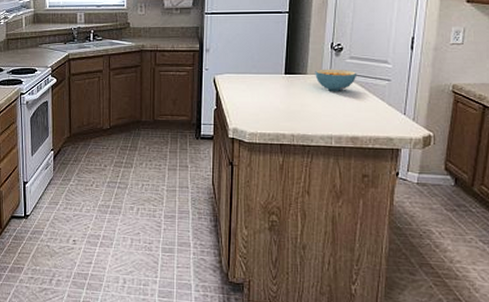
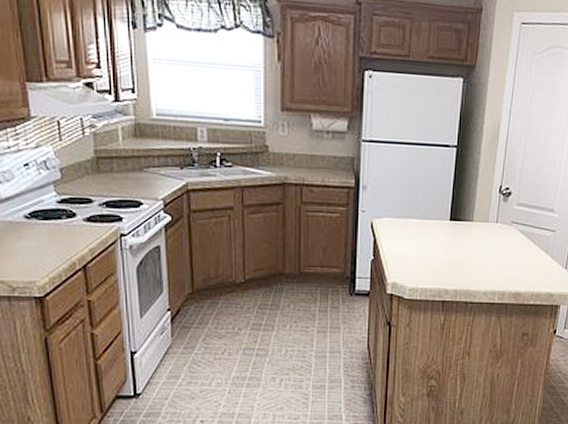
cereal bowl: present [315,69,357,91] -> none [481,215,524,242]

